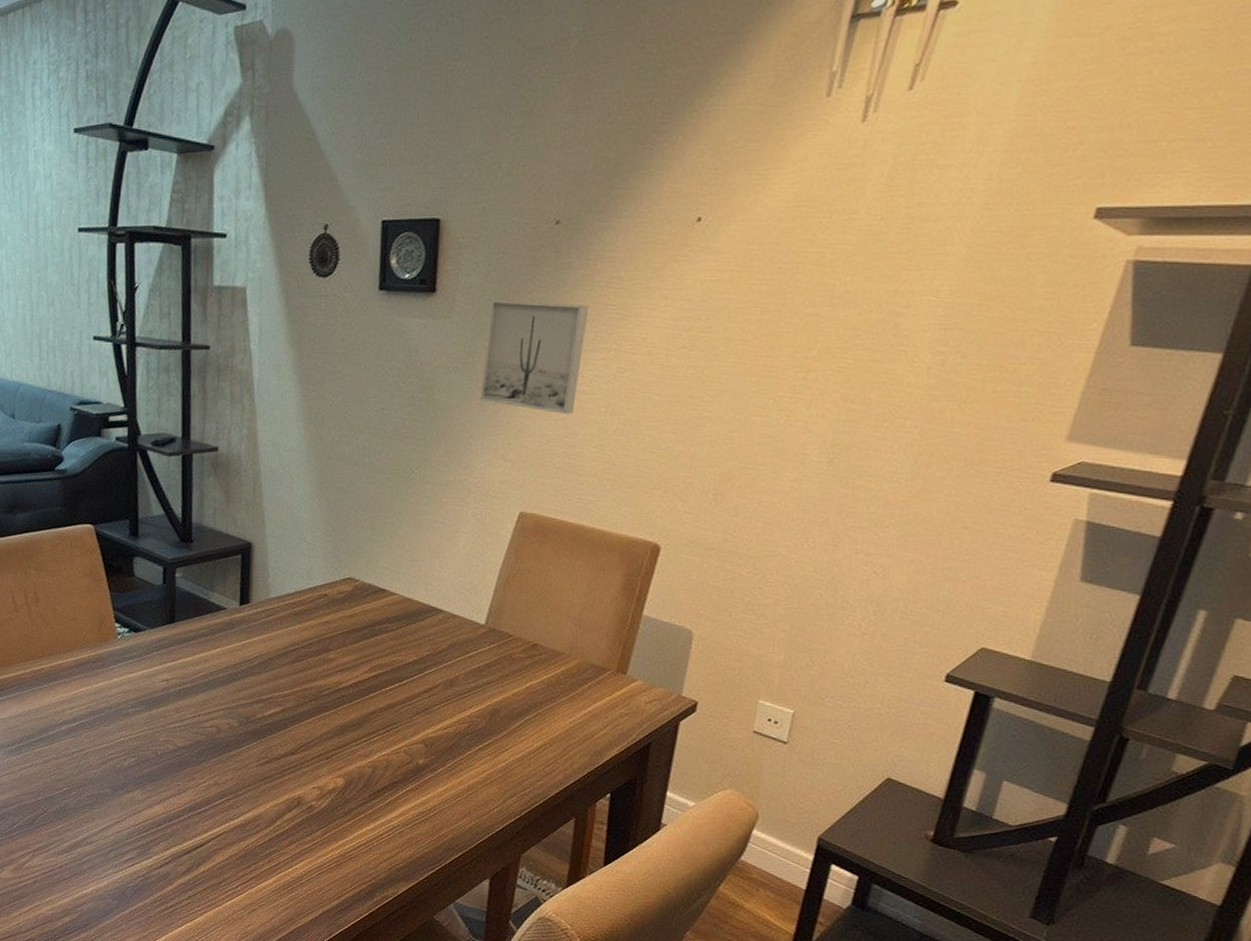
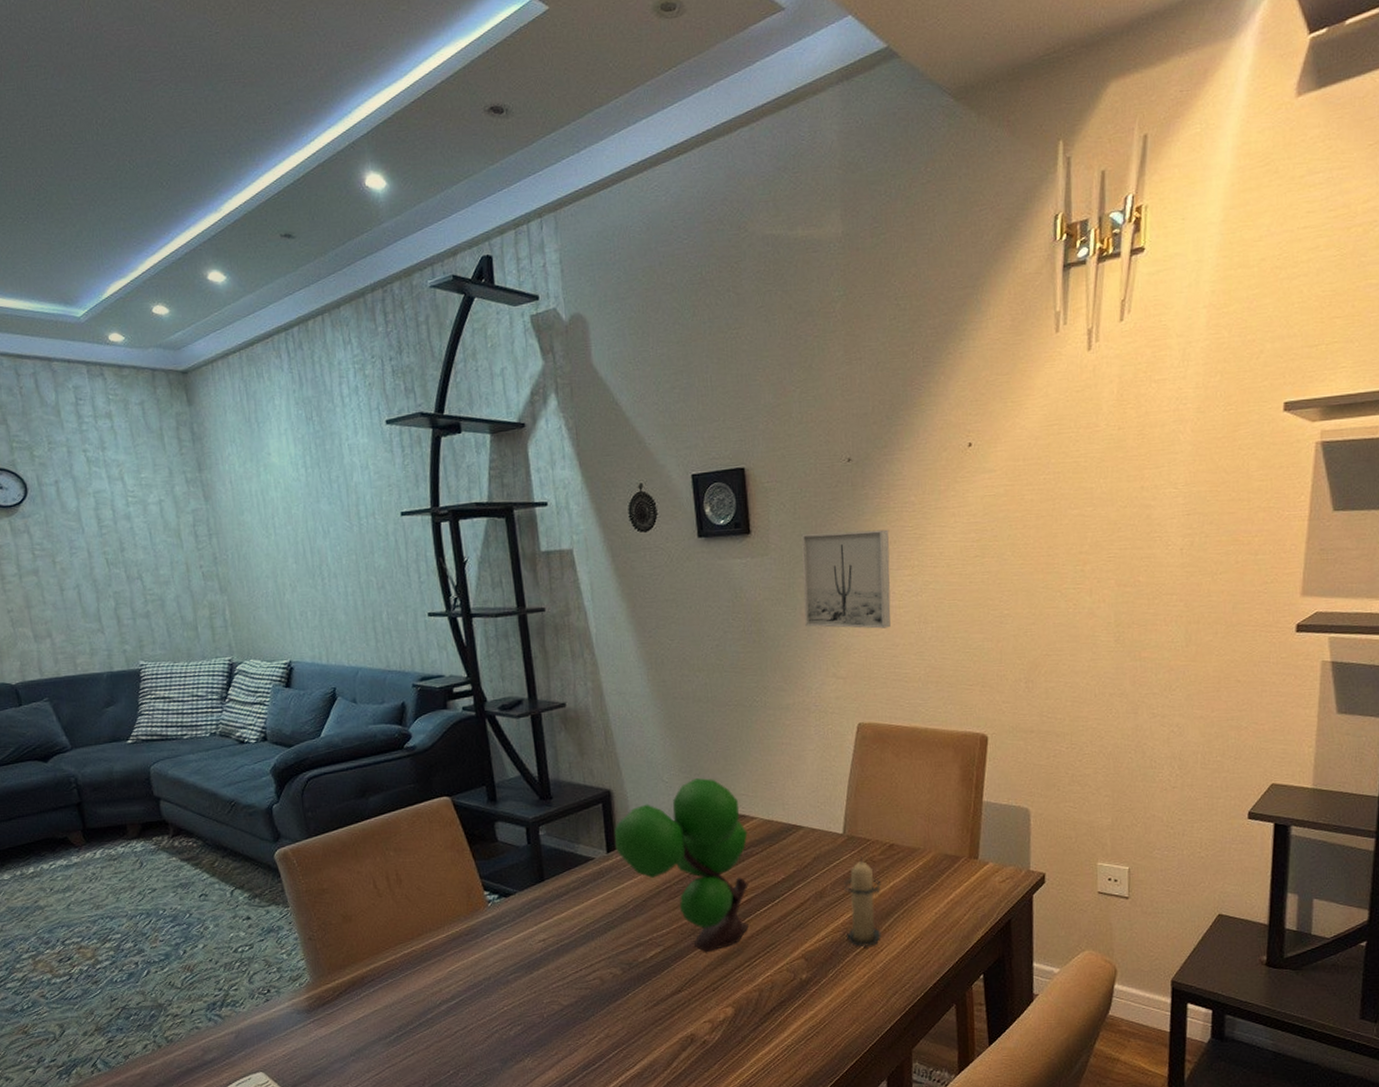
plant: none [248,544,385,720] -> present [614,778,749,952]
candle: none [472,651,517,745] -> present [844,856,882,948]

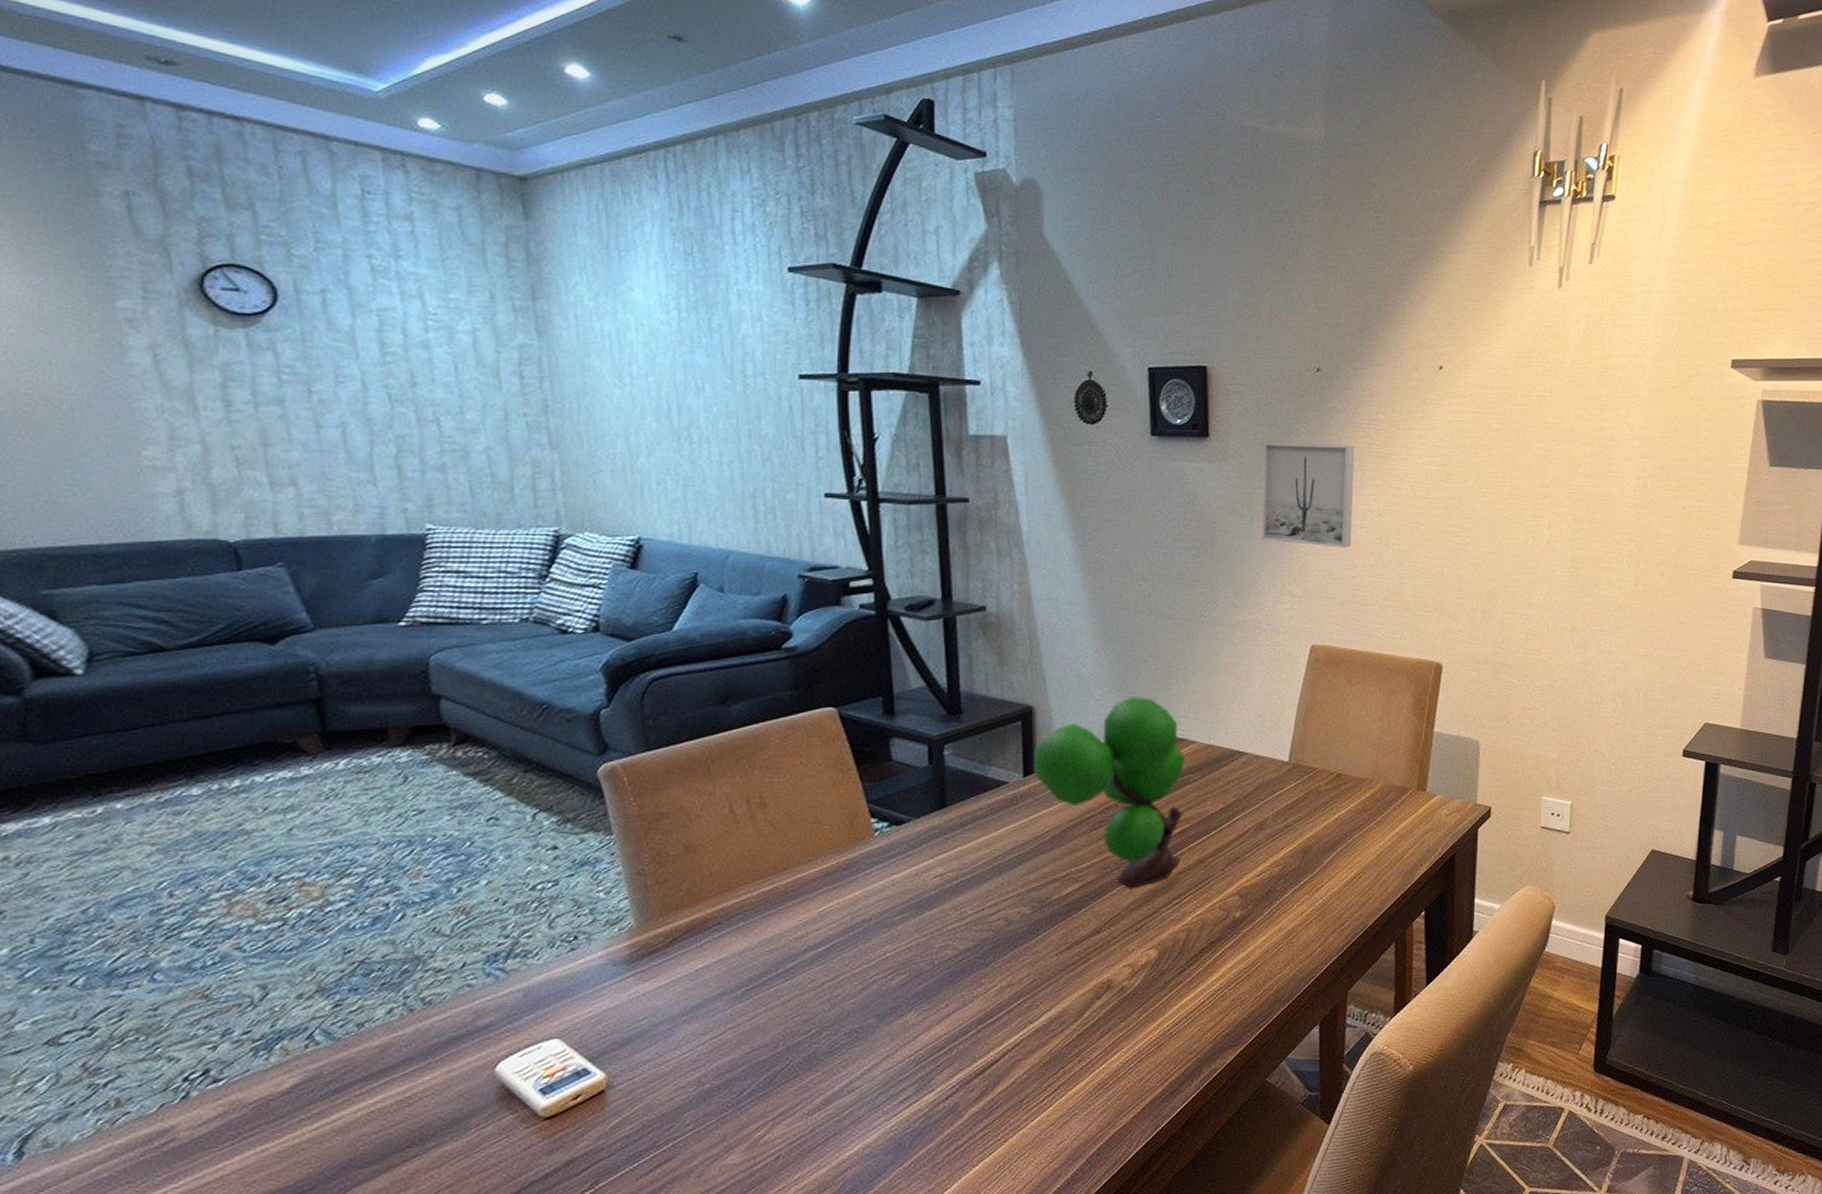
candle: present [844,856,882,948] -> none [1286,786,1325,883]

